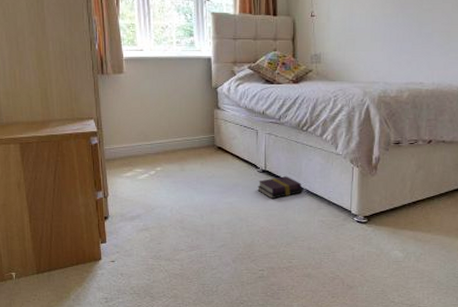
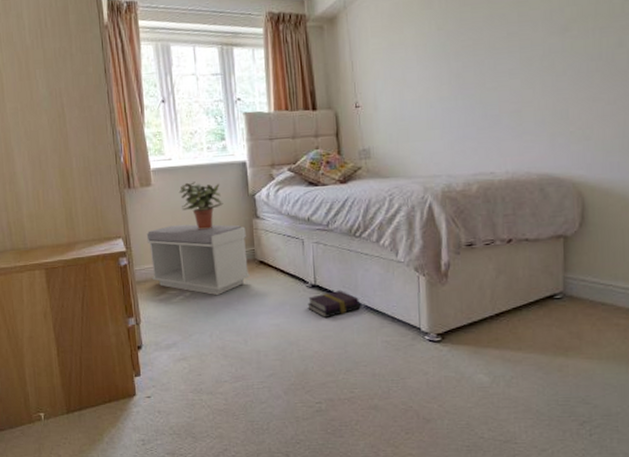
bench: none [117,111,209,176] -> present [146,224,250,296]
potted plant: none [148,72,189,117] -> present [178,182,224,230]

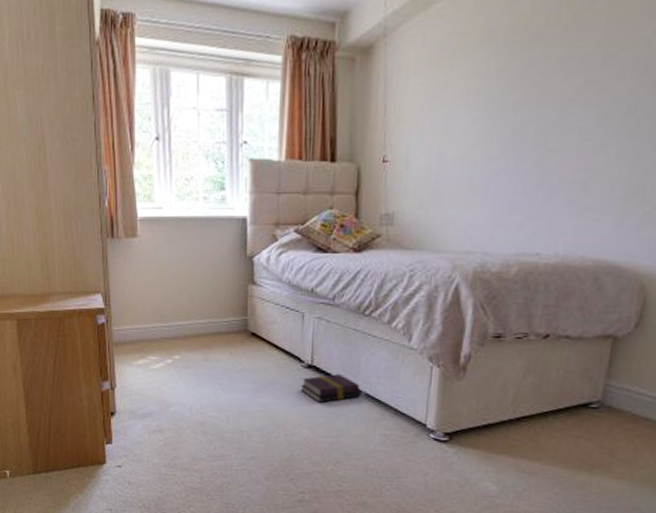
bench: present [146,224,250,296] -> none [128,284,239,367]
potted plant: present [178,182,224,230] -> none [167,236,217,292]

